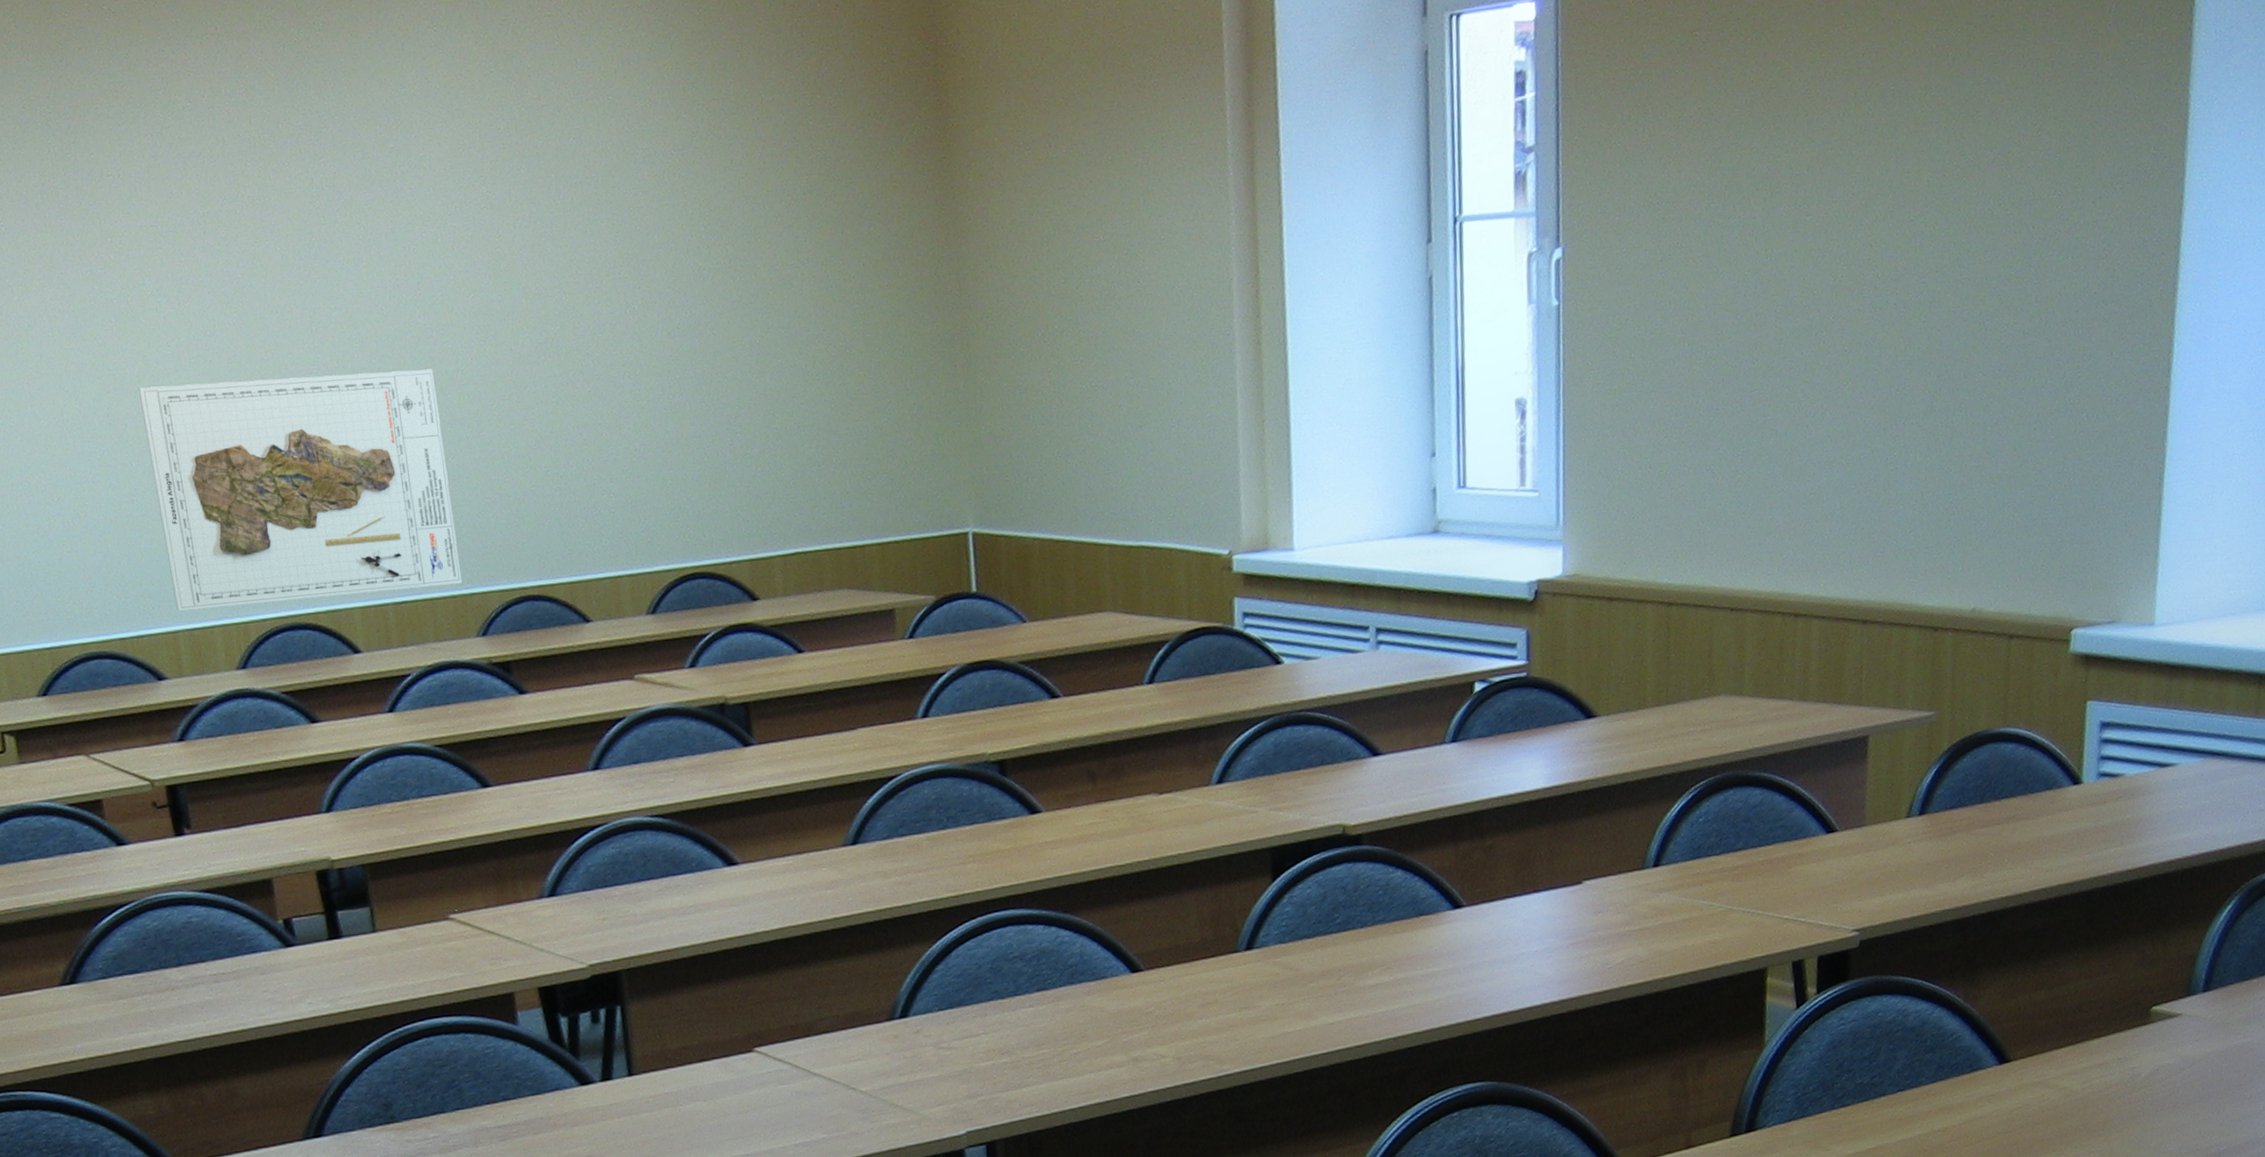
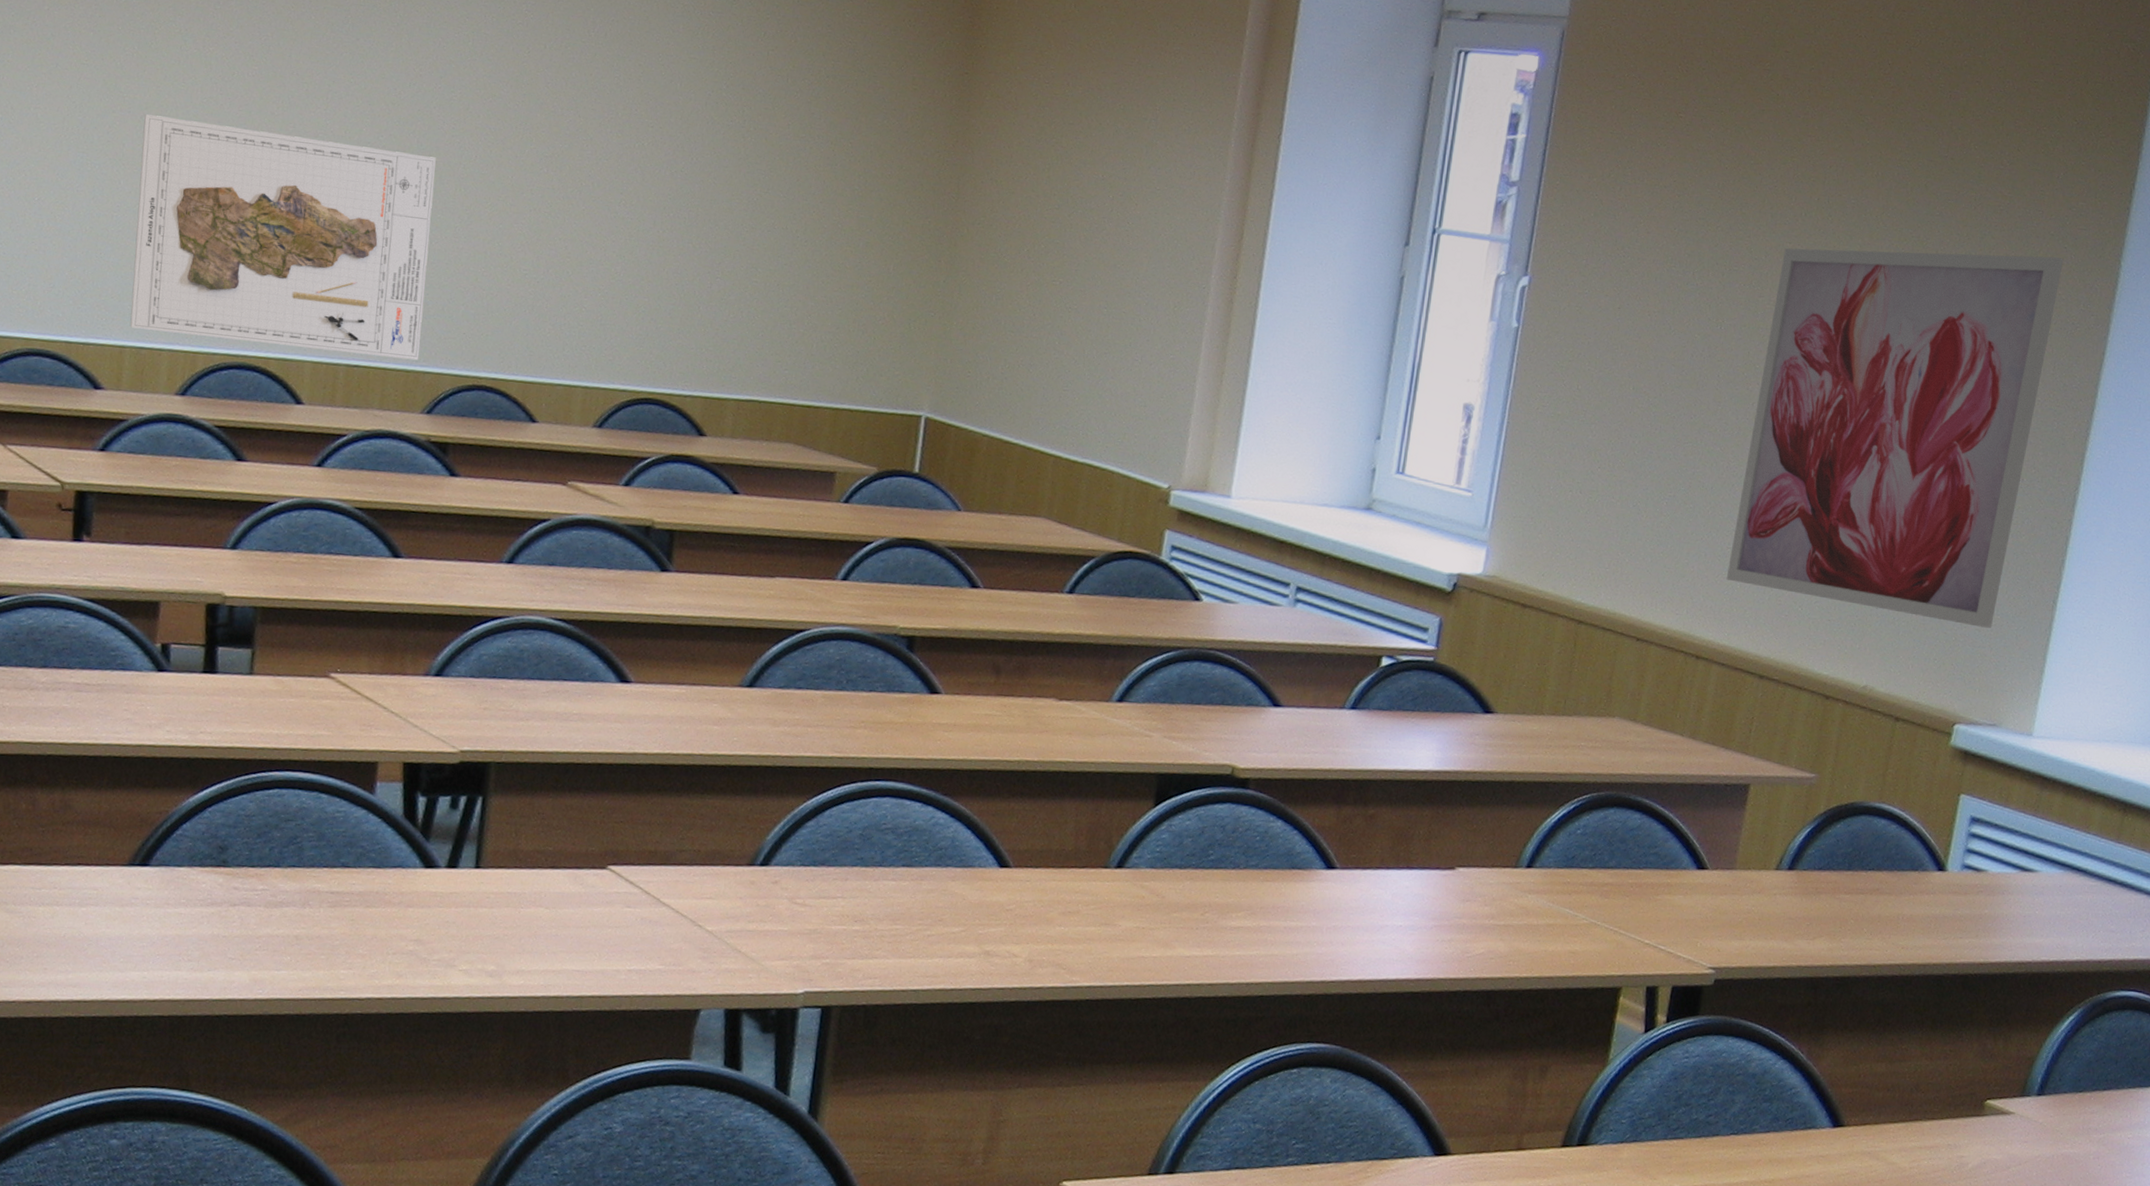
wall art: none [1814,101,2127,528] -> present [1726,248,2064,628]

